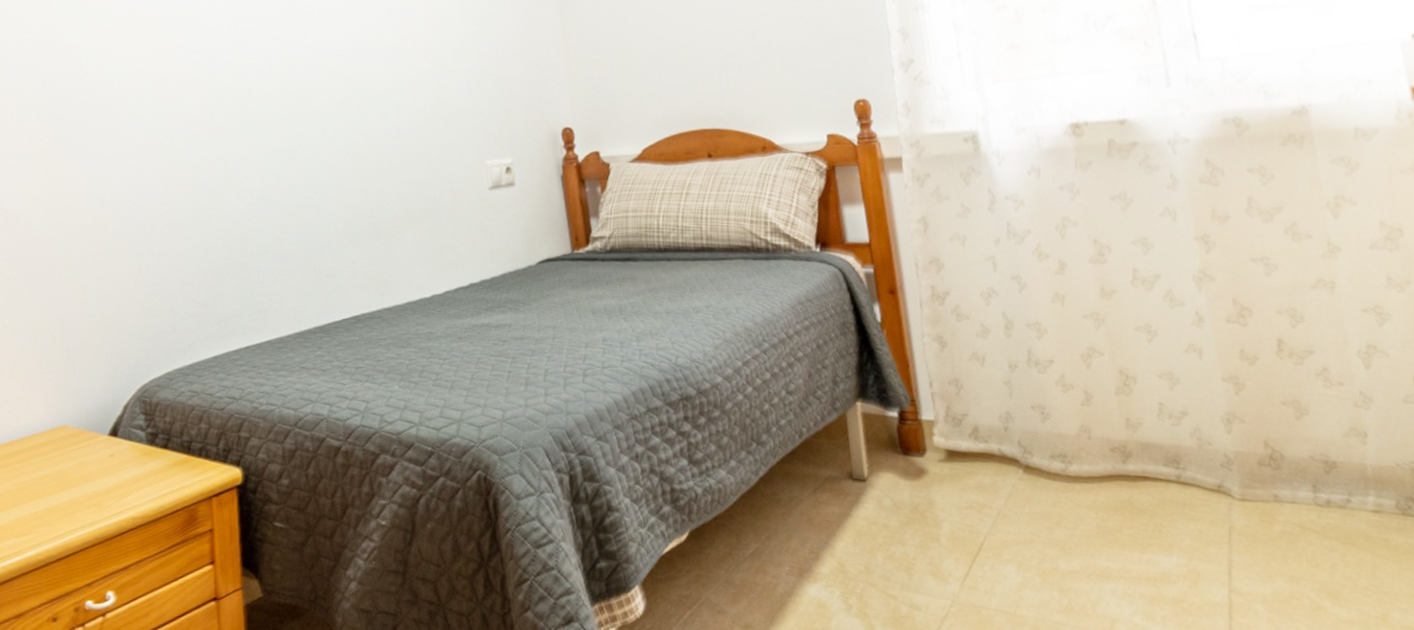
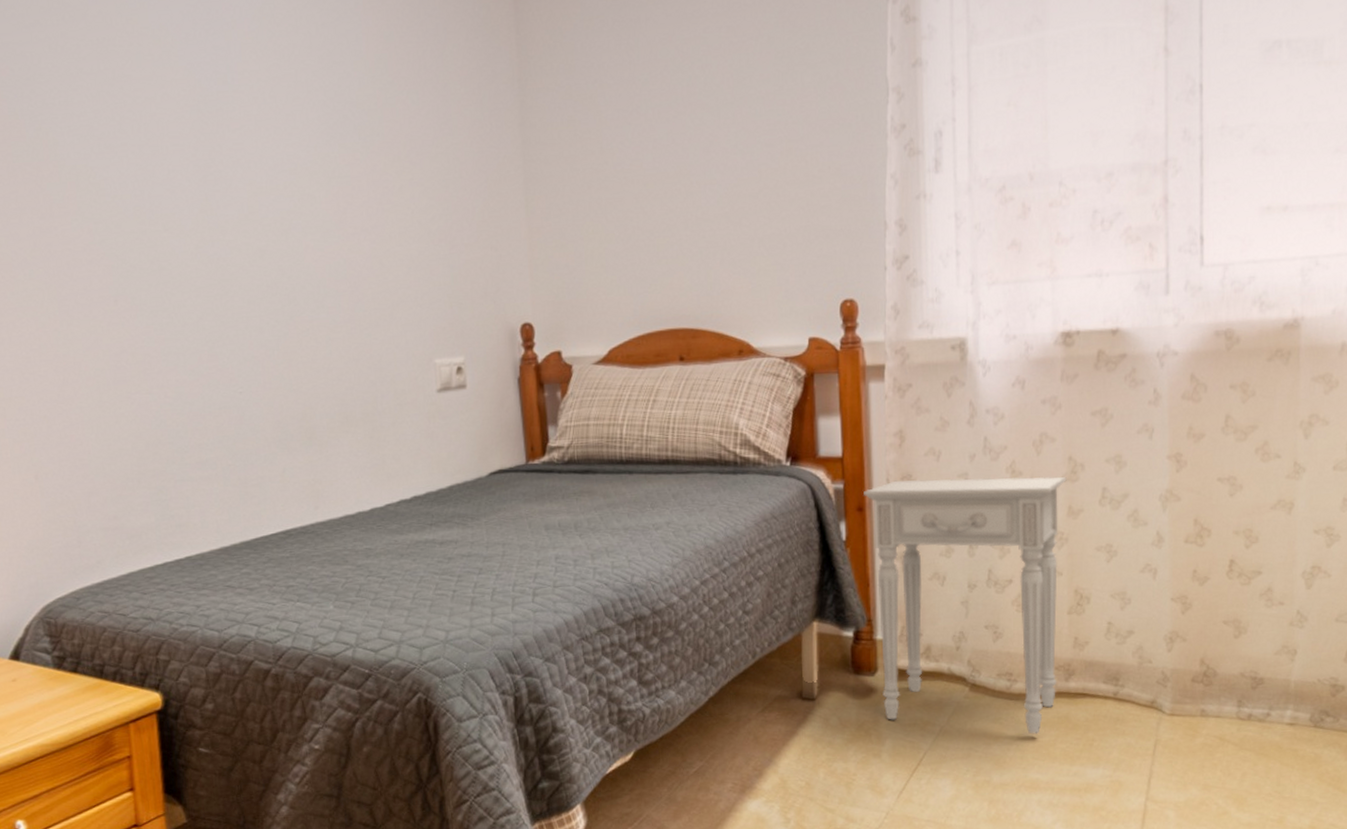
nightstand: none [894,259,1115,519] -> present [864,476,1067,734]

